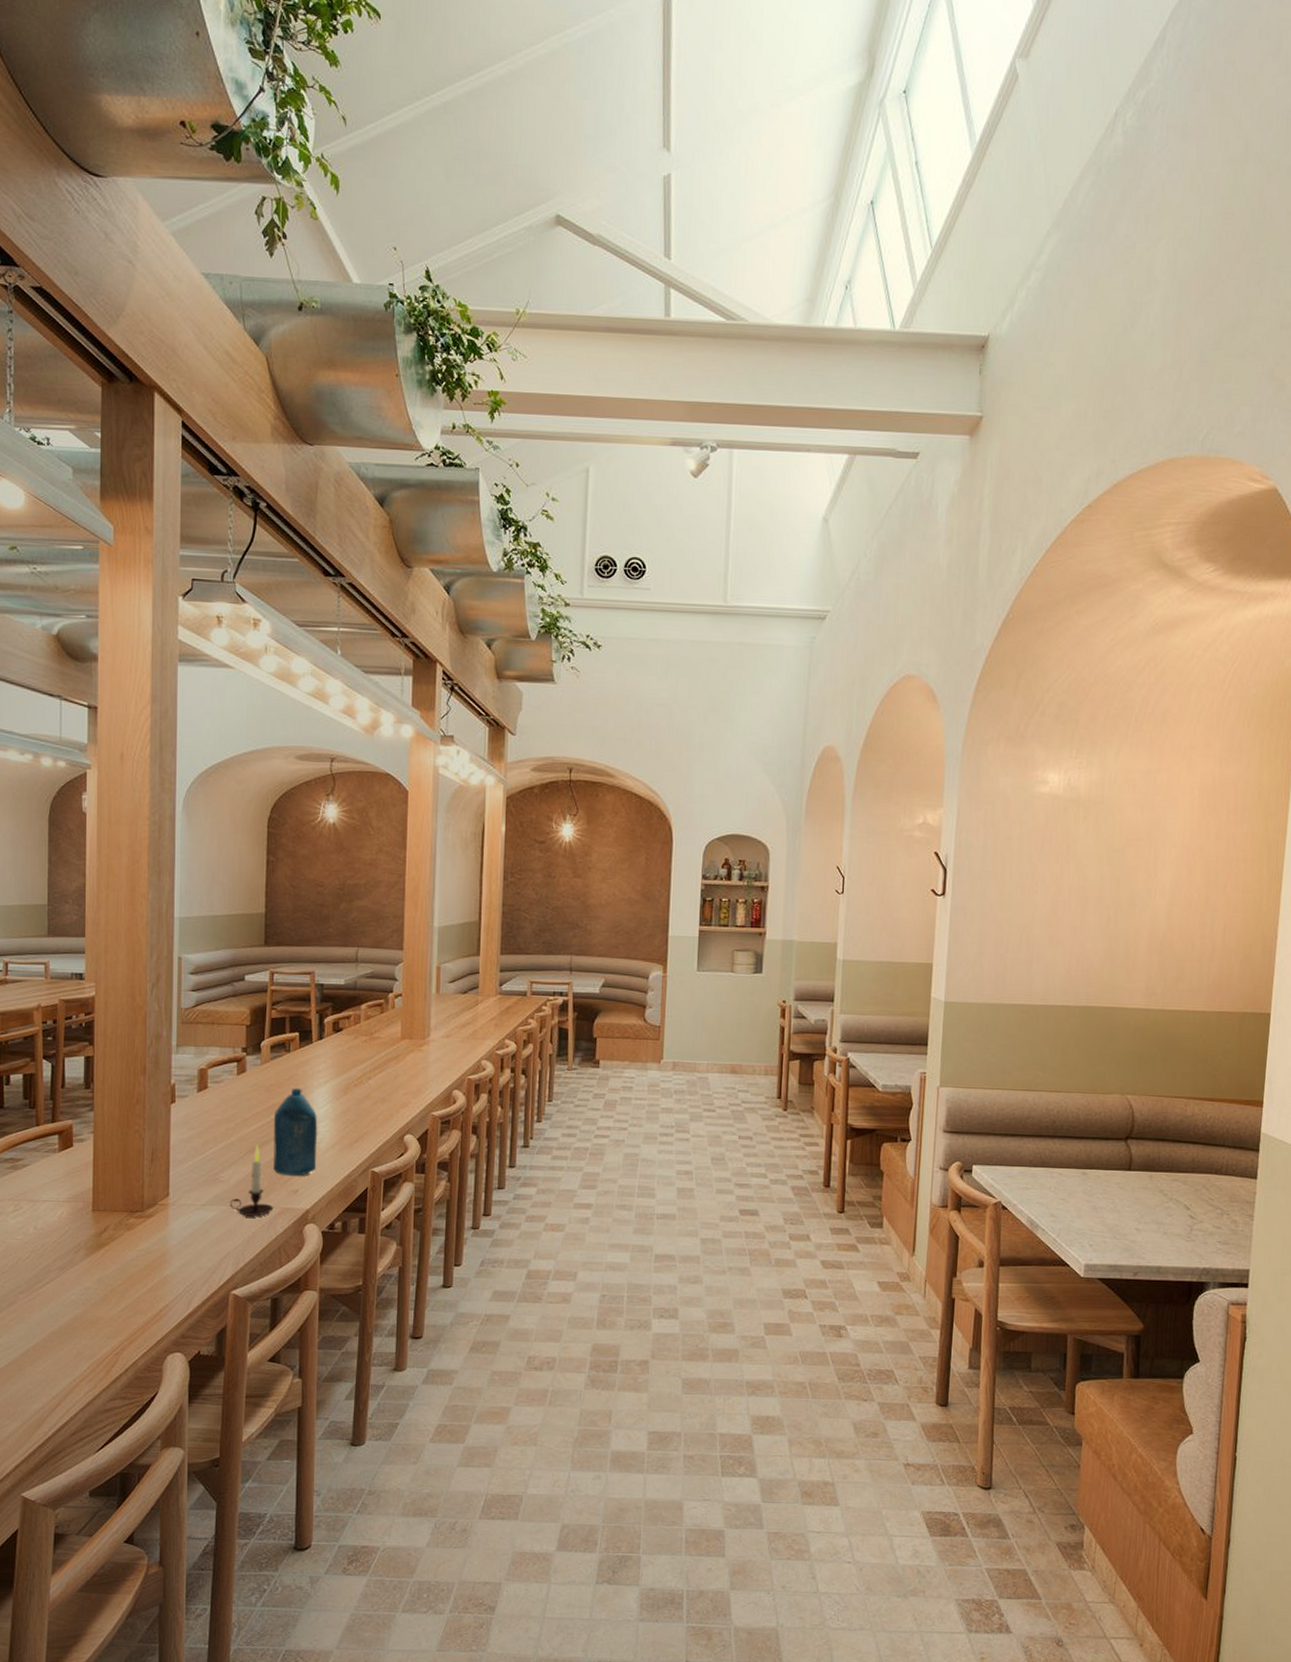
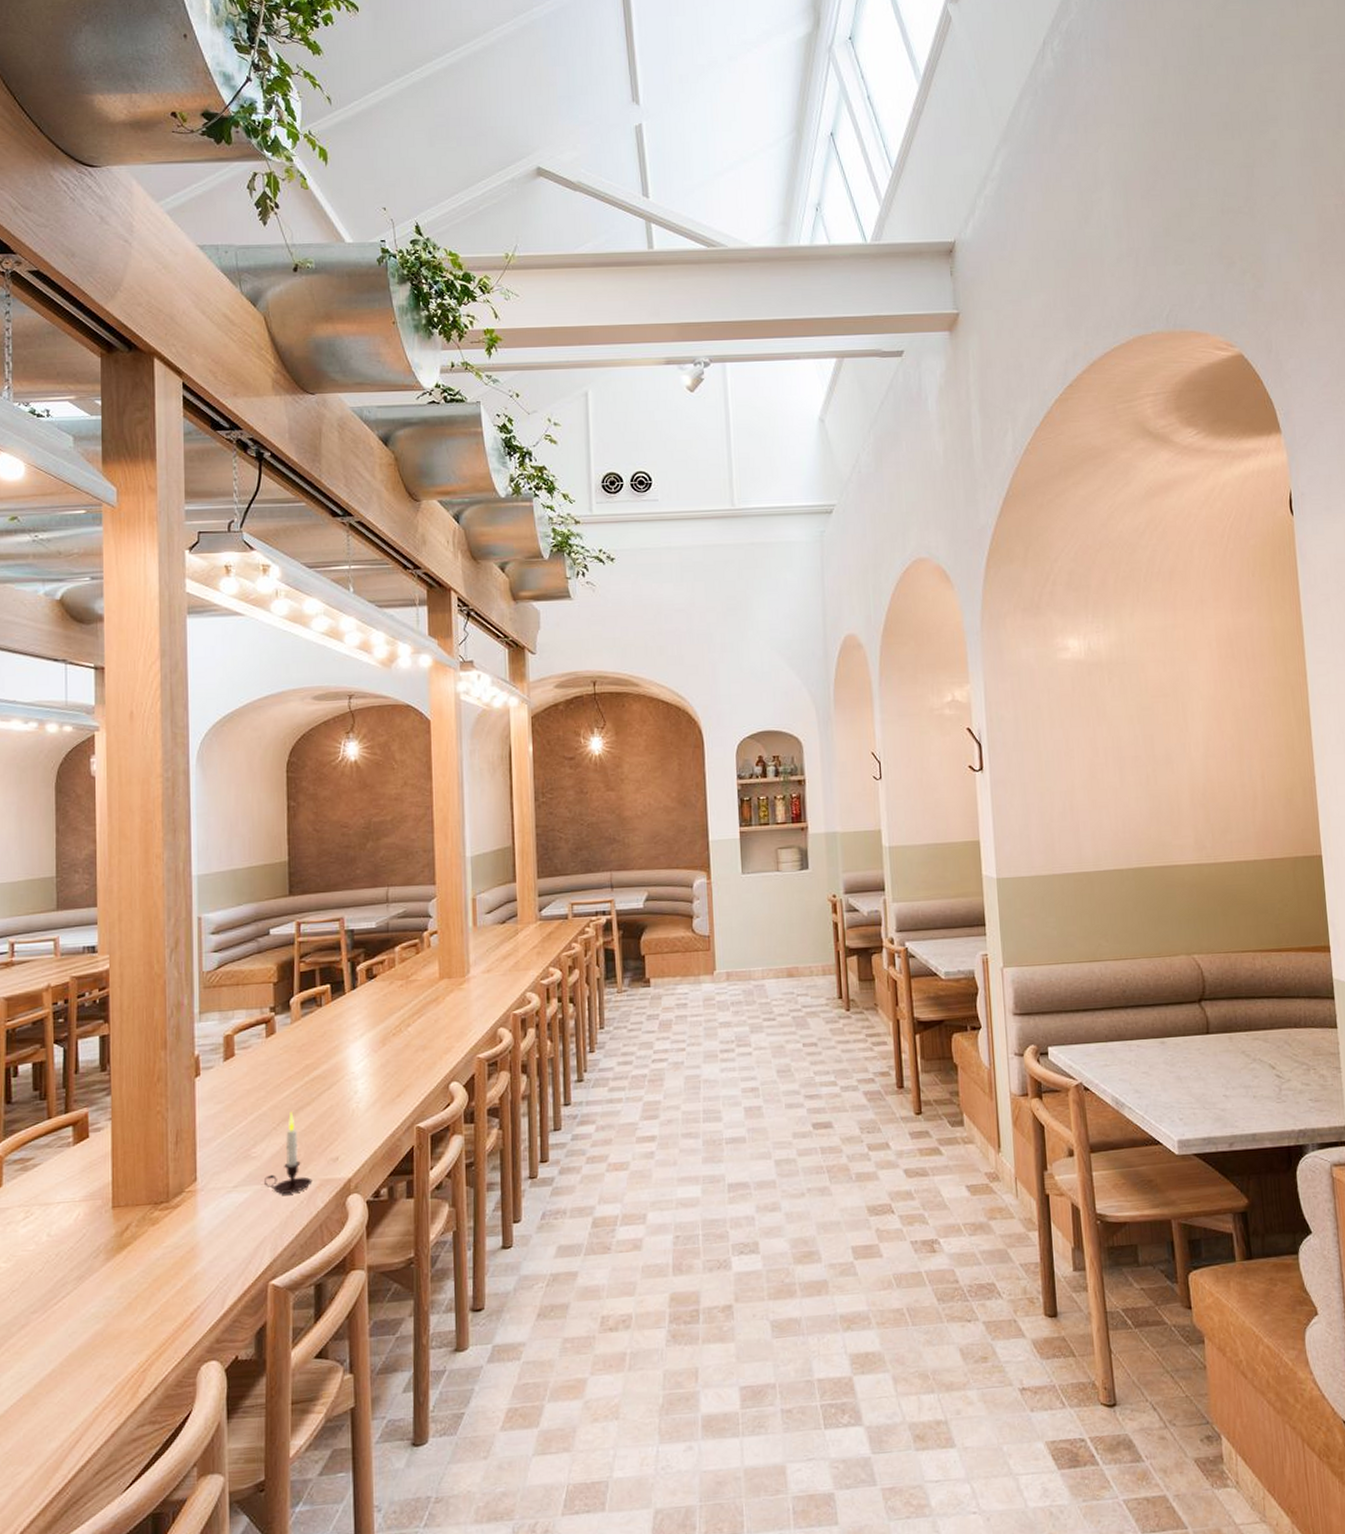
bottle: present [273,1088,318,1176] -> none [307,1044,357,1143]

